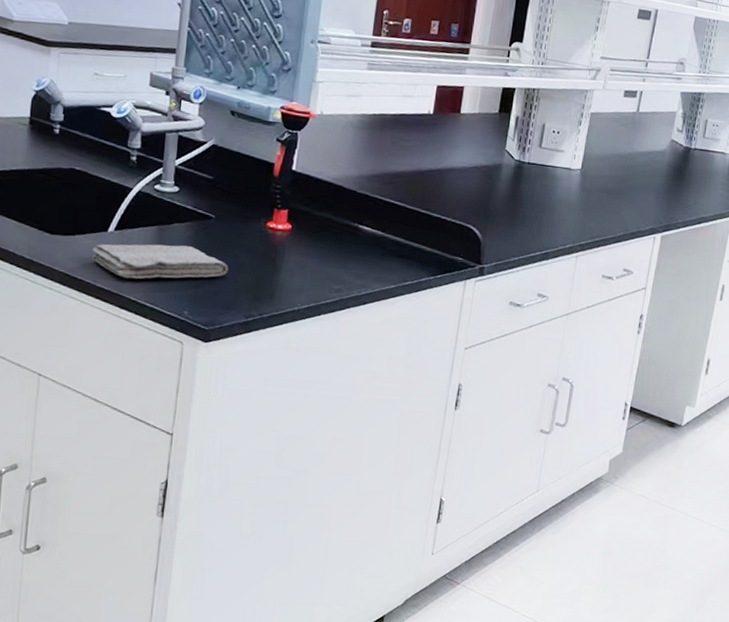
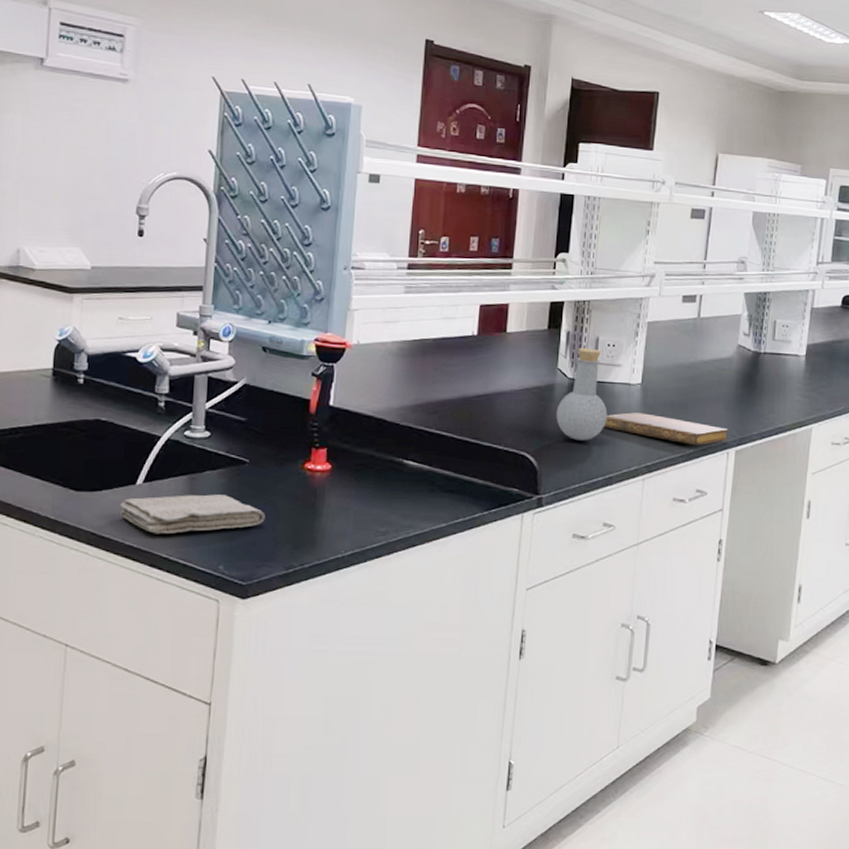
flask: none [501,132,549,218] -> present [556,347,608,441]
notebook: none [544,195,656,229] -> present [603,412,728,445]

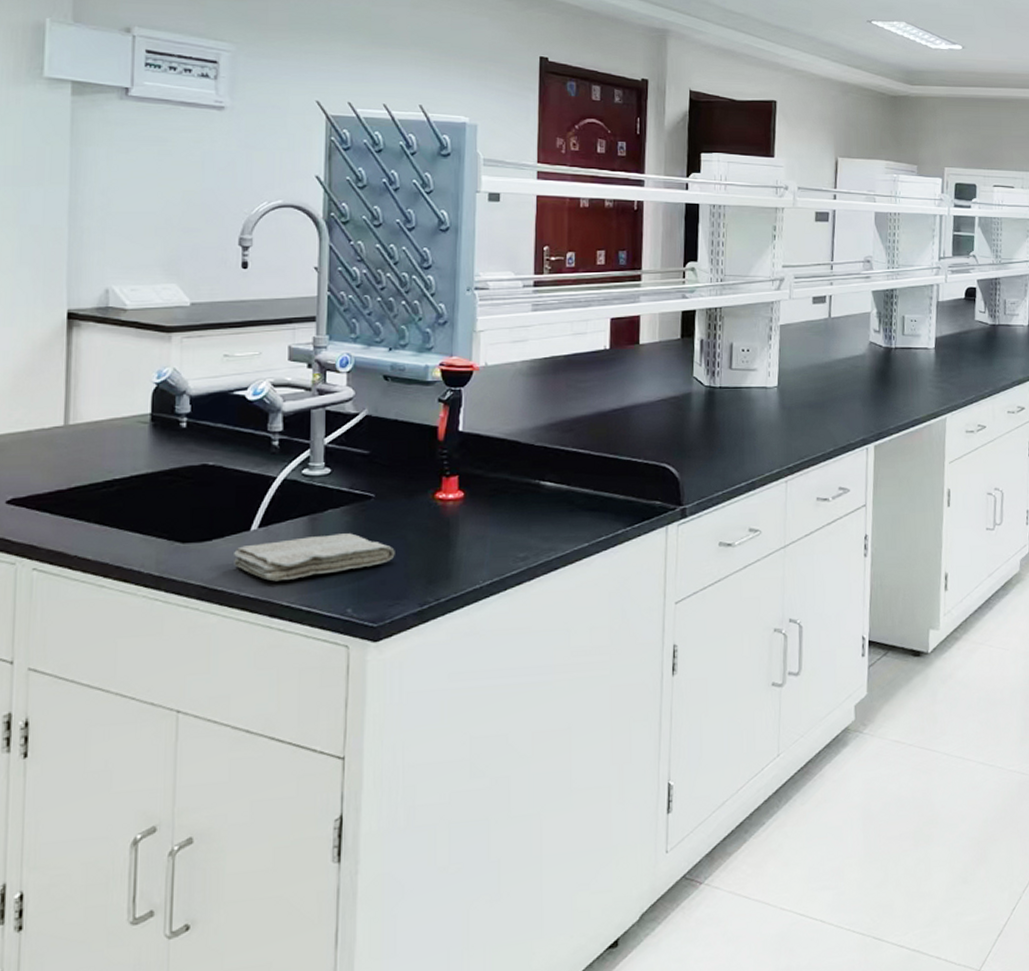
flask: present [556,347,608,441] -> none [695,354,746,448]
notebook: present [603,412,728,445] -> none [743,415,866,443]

